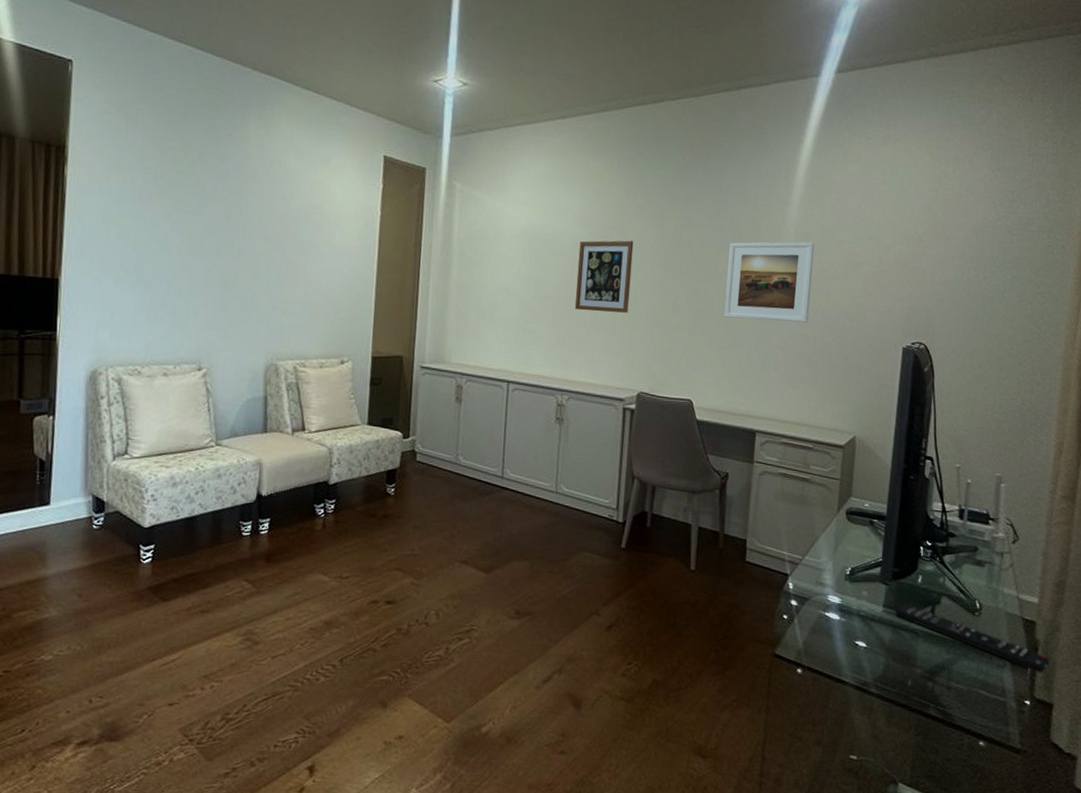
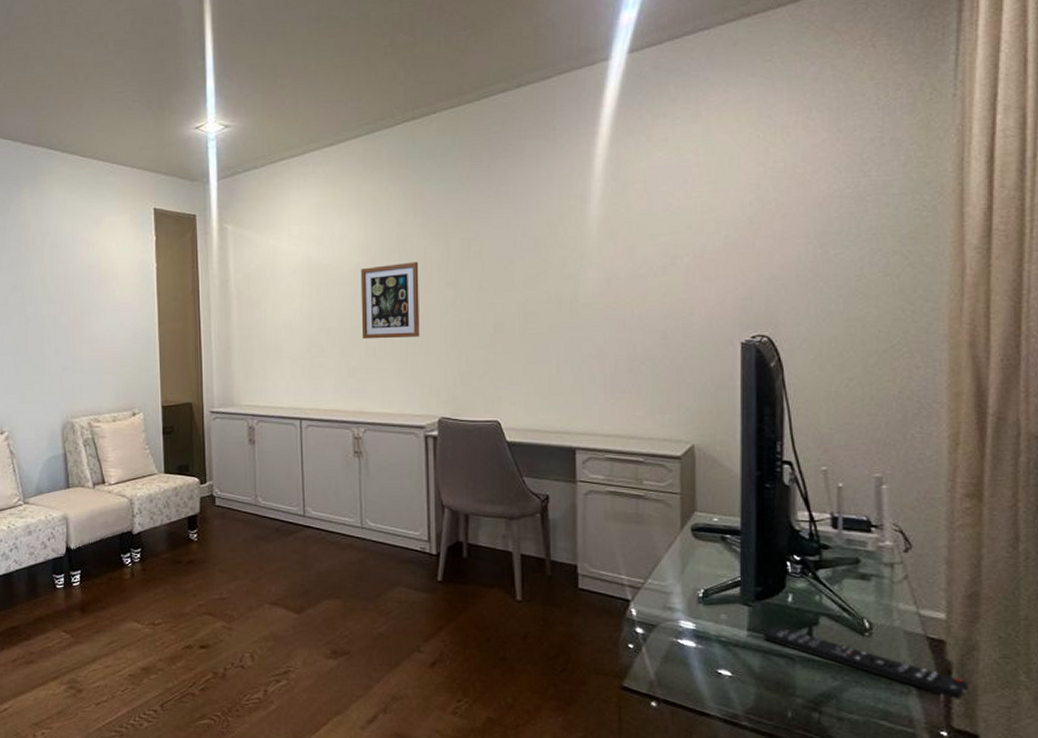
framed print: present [724,241,815,323] -> none [525,239,624,330]

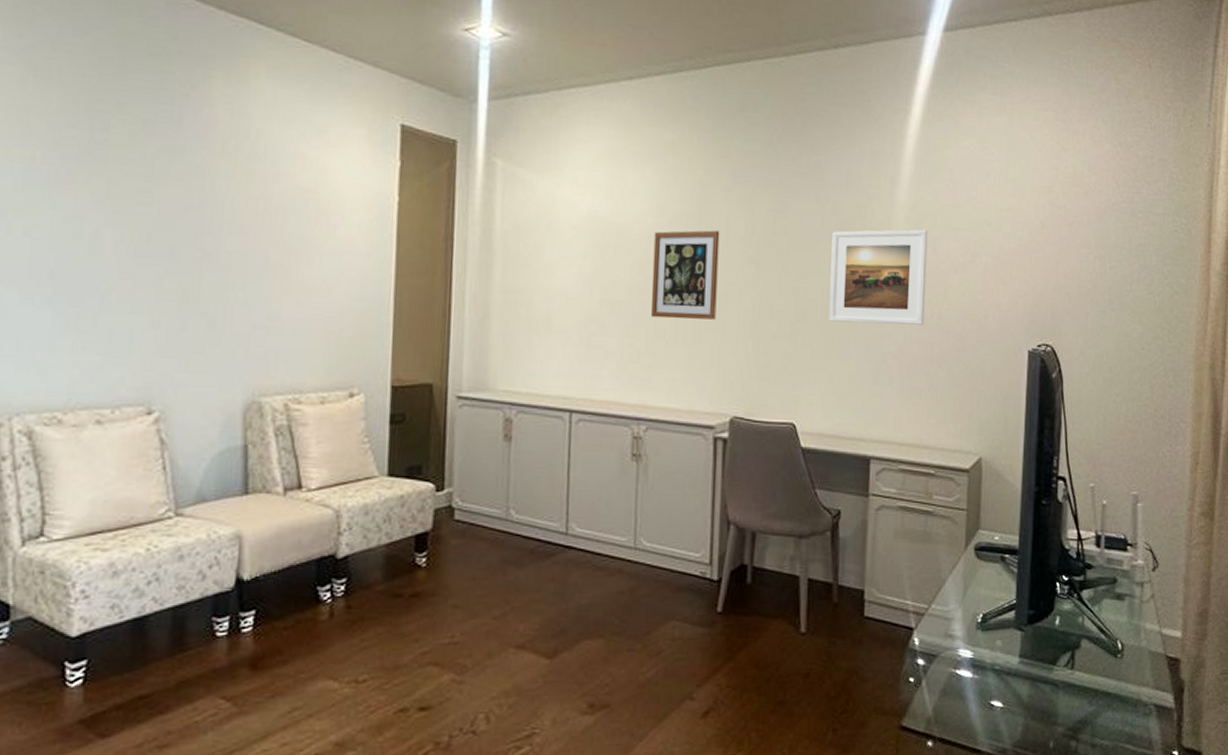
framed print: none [525,239,624,330] -> present [828,229,928,325]
remote control: present [762,626,969,700] -> none [1032,650,1196,719]

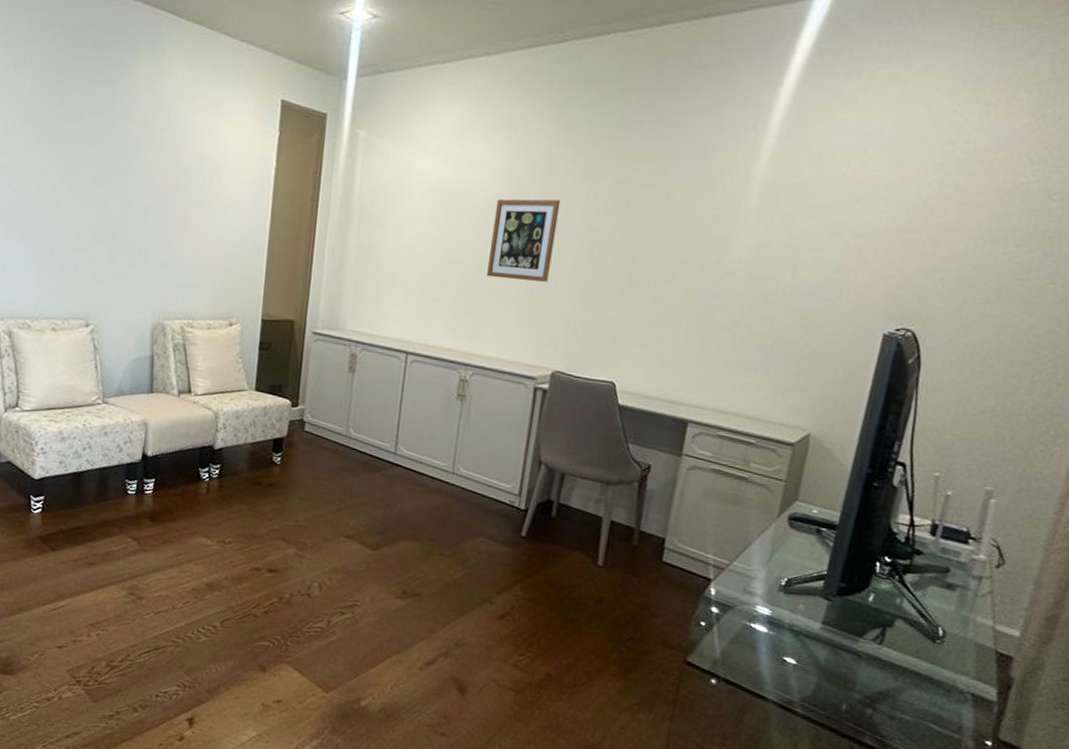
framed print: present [828,229,928,325] -> none [662,203,784,300]

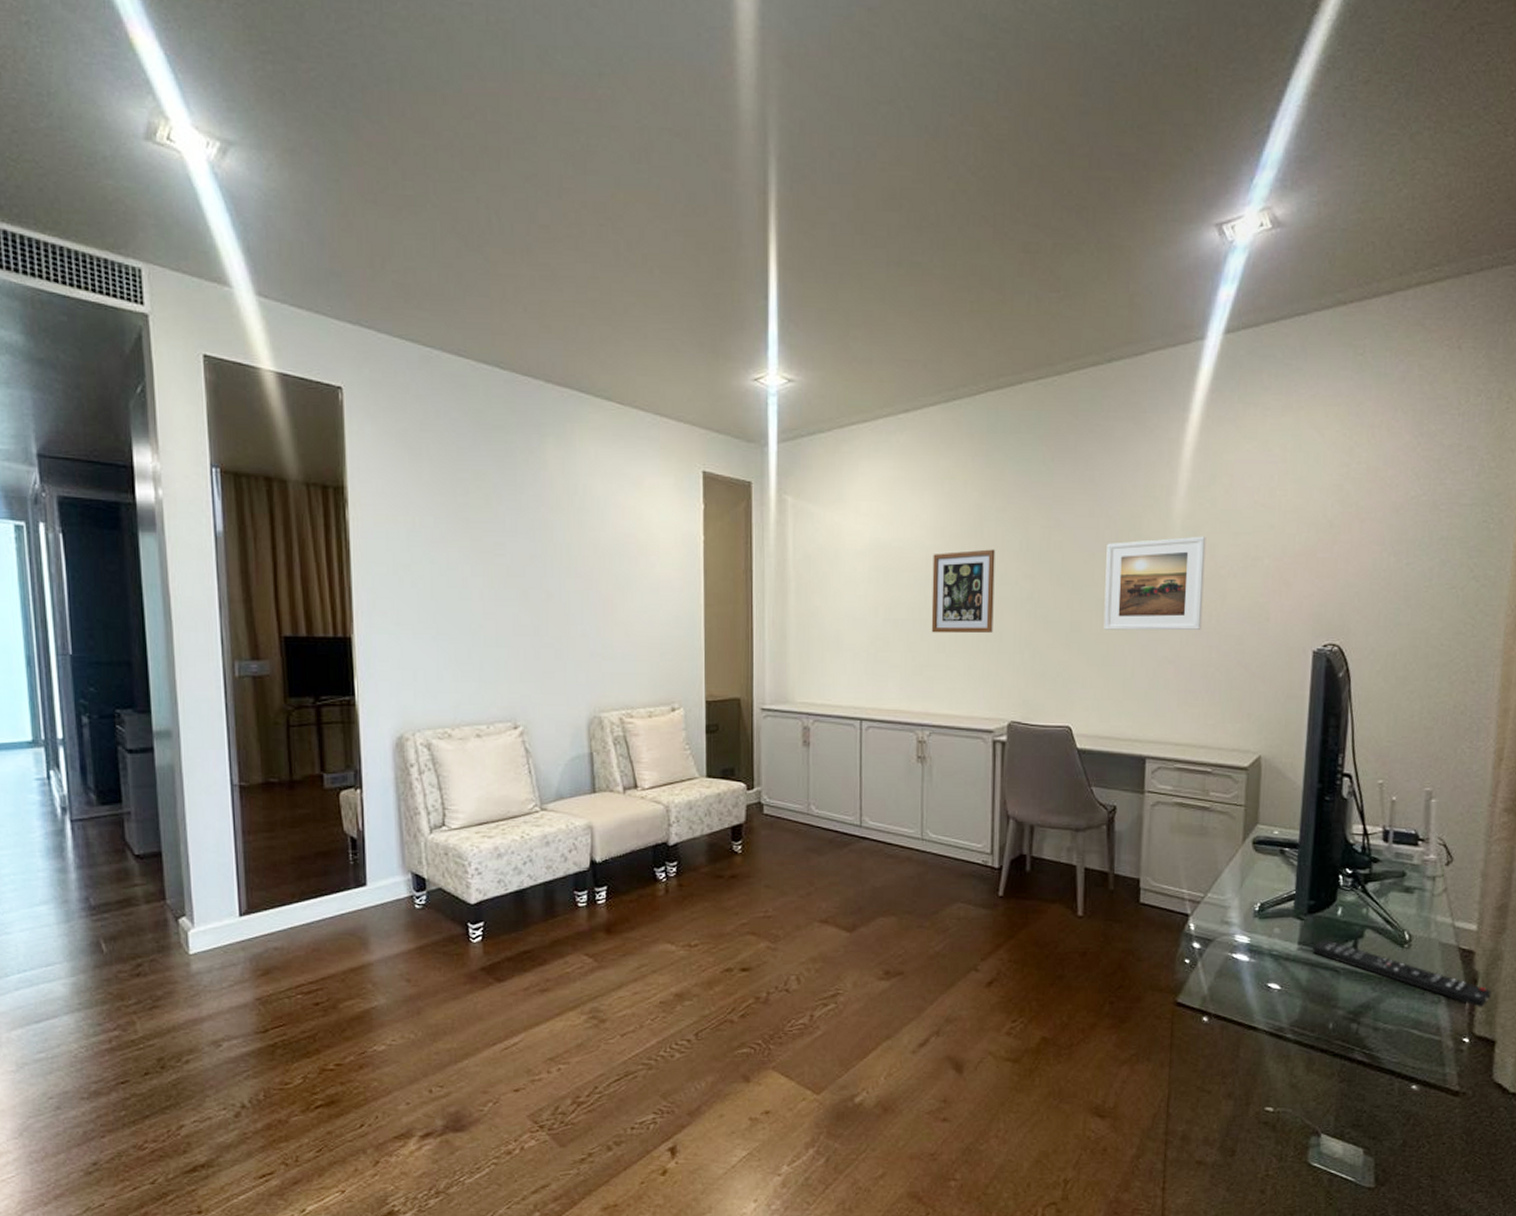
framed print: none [662,203,784,300] -> present [1103,536,1206,631]
remote control: none [835,622,1025,715] -> present [1311,939,1492,1008]

